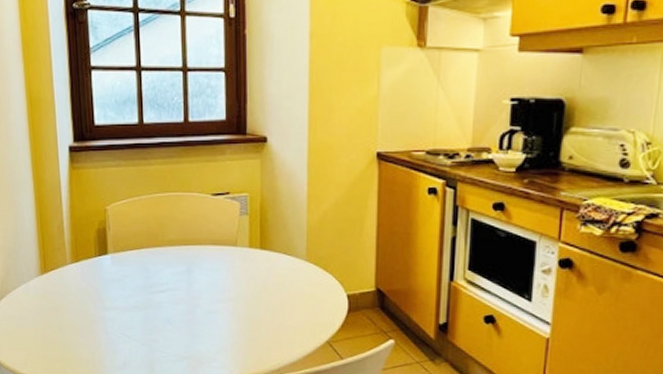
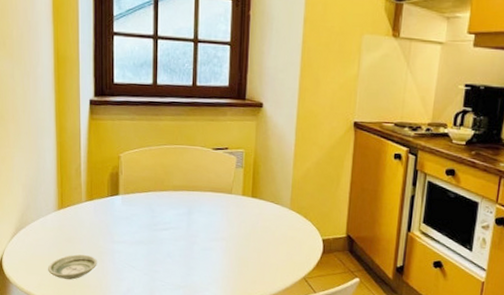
saucer: none [33,324,88,354] -> present [47,254,97,280]

